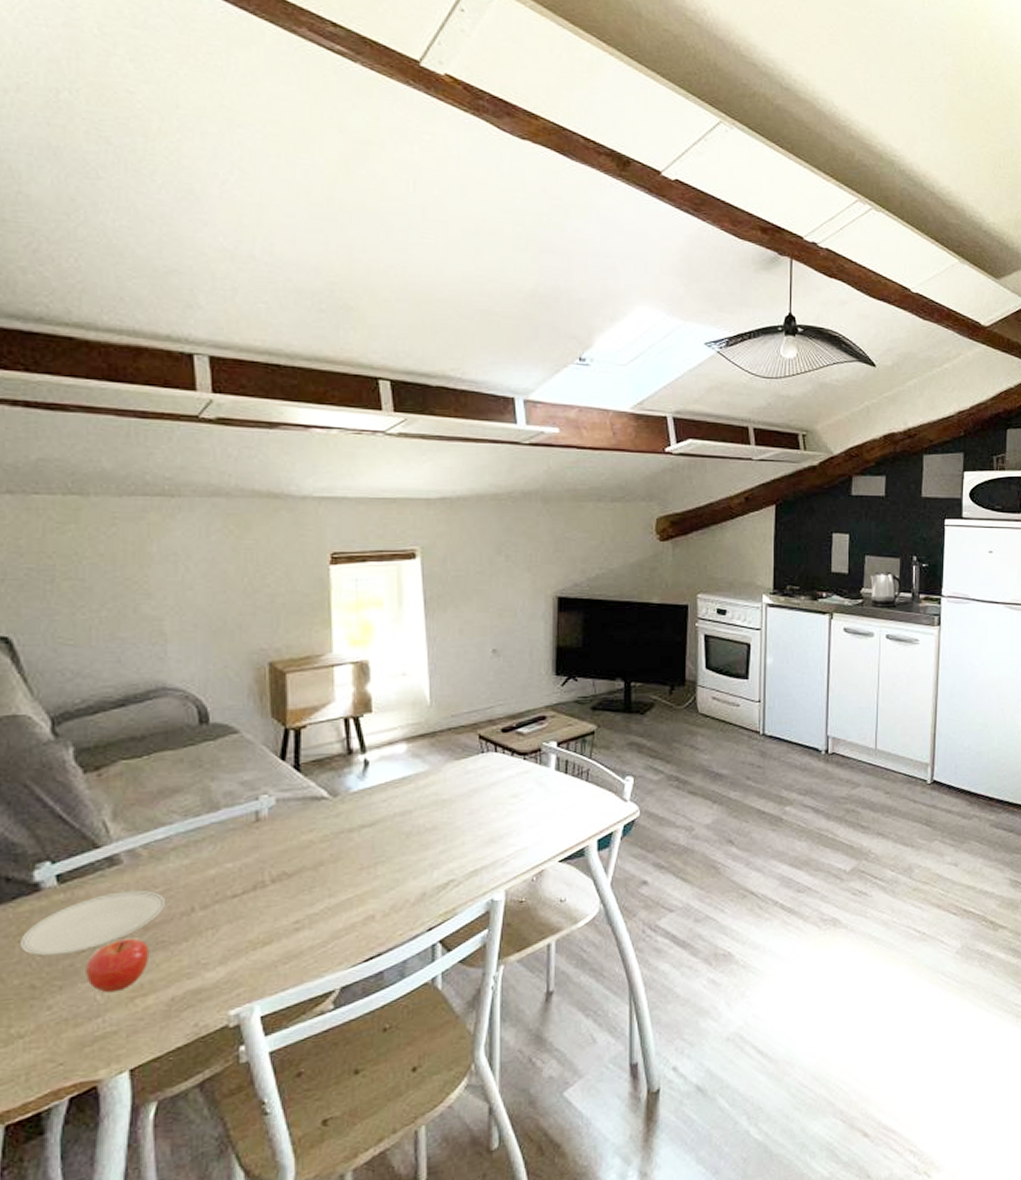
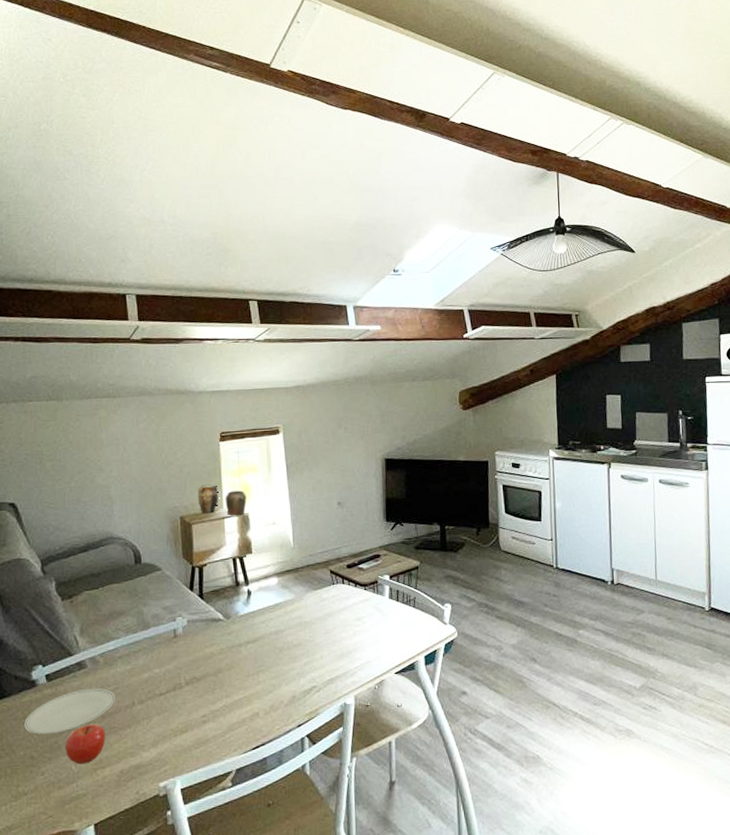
jar set: none [296,622,367,663] -> present [198,485,247,516]
kettle: present [870,571,903,608] -> none [642,425,672,457]

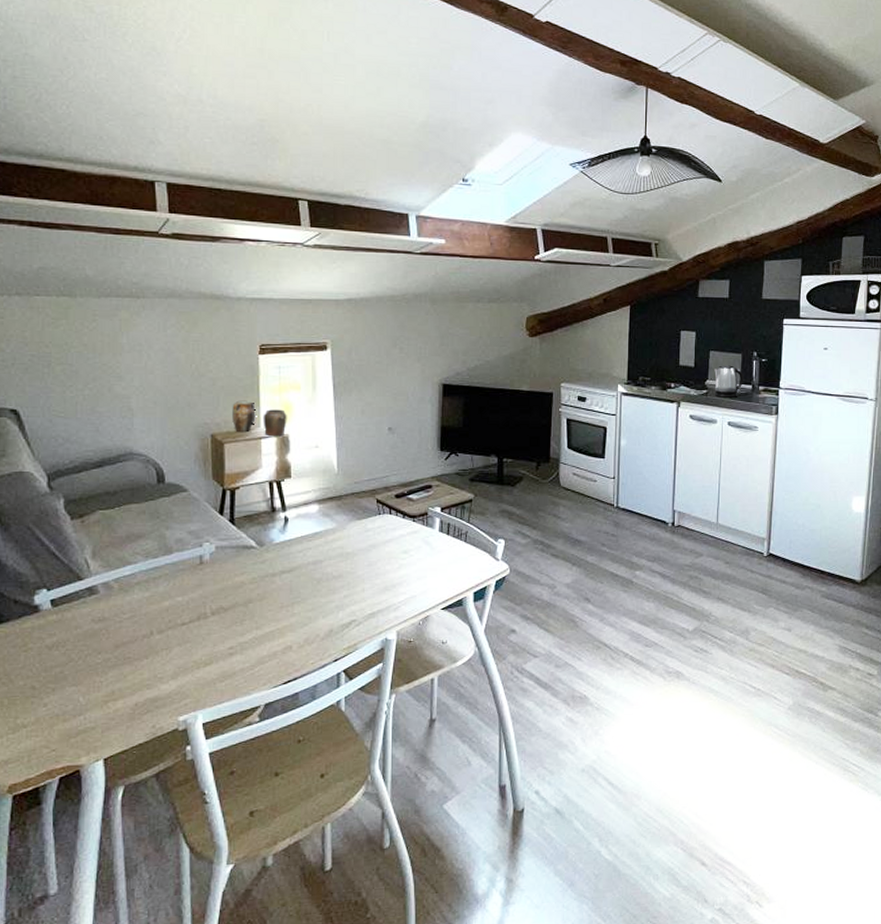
plate: present [24,688,115,735] -> none [25,615,131,664]
fruit: present [65,724,106,765] -> none [72,653,119,696]
kettle: none [642,425,672,457] -> present [714,365,744,398]

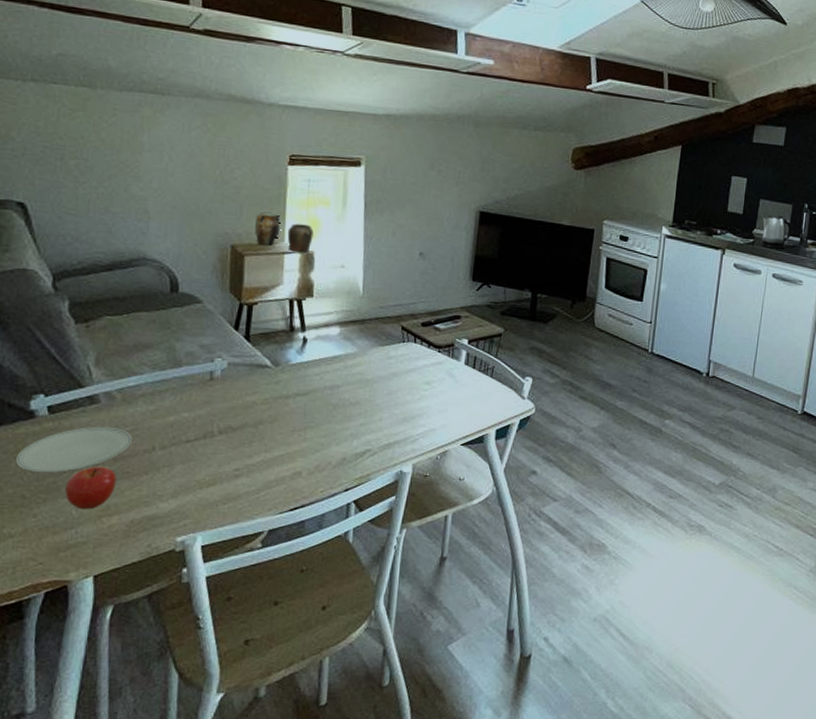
plate: none [25,615,131,664] -> present [16,426,132,473]
fruit: none [72,653,119,696] -> present [65,466,117,510]

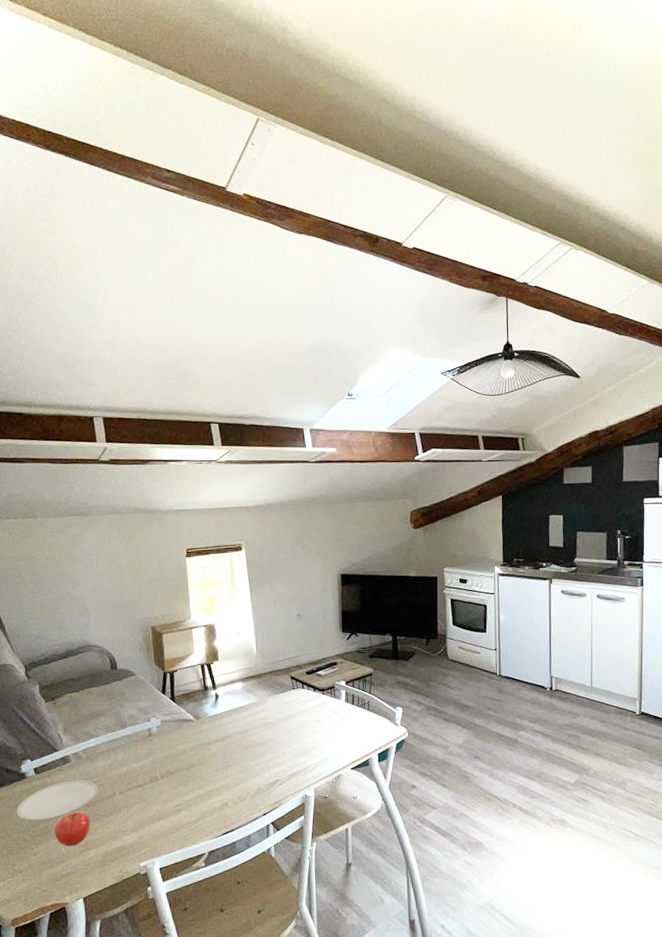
jar set: present [255,213,314,253] -> none [167,597,213,626]
kettle: present [762,215,793,249] -> none [582,543,610,573]

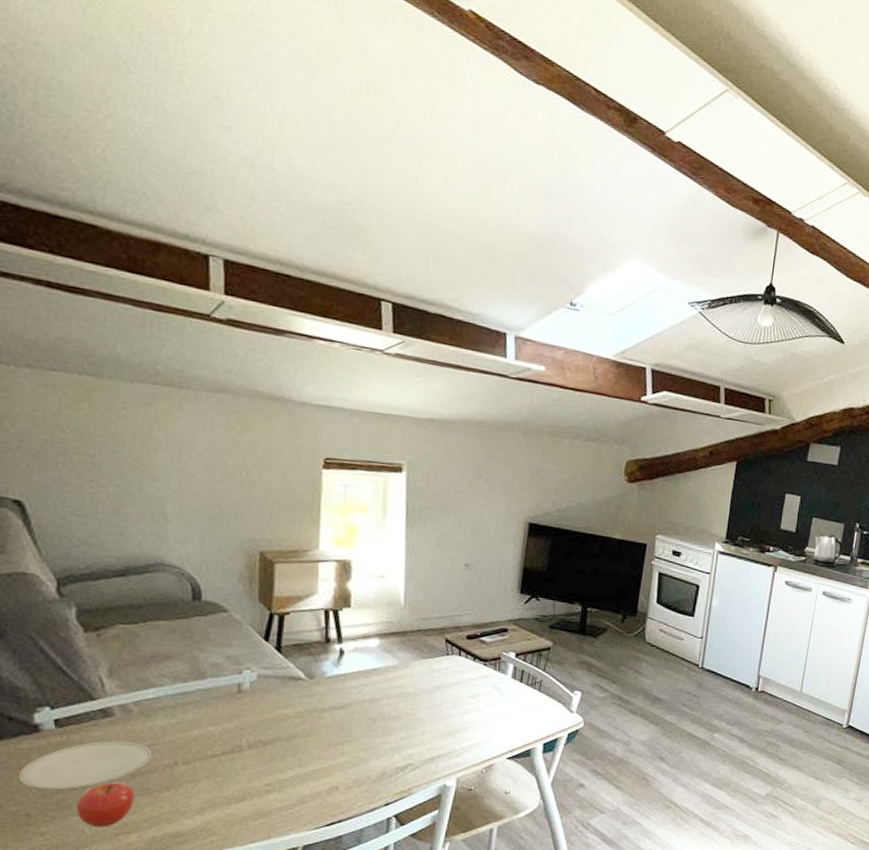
kettle: none [582,543,610,573] -> present [813,533,844,568]

